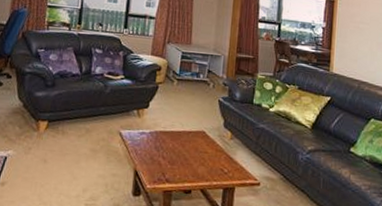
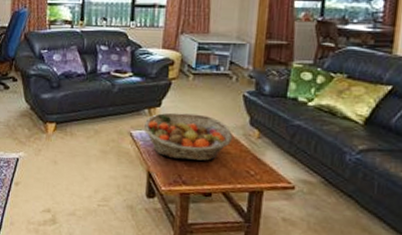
fruit basket: none [132,113,210,160] -> present [143,112,233,161]

